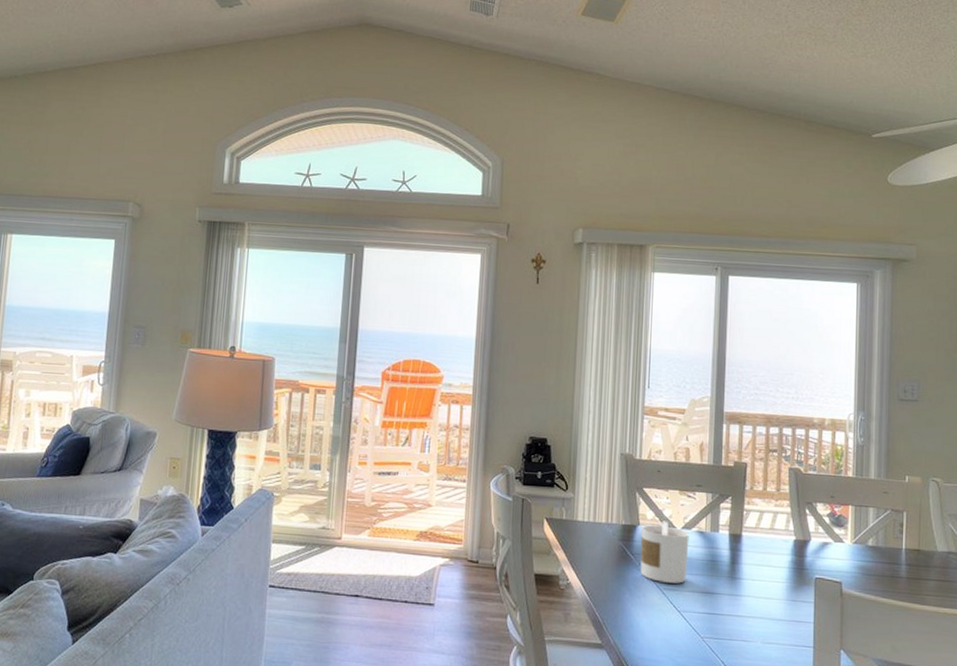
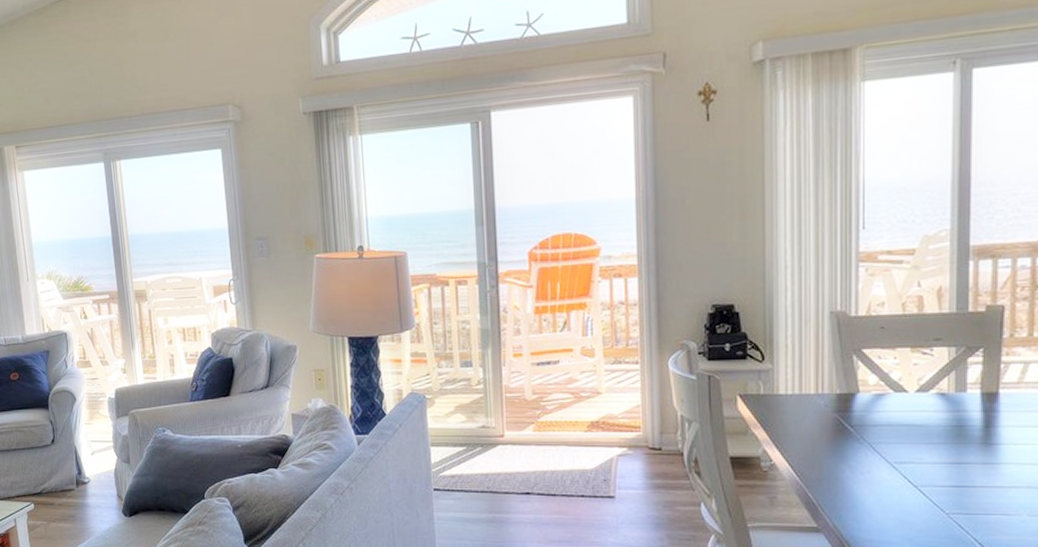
candle: present [640,520,689,584] -> none [861,385,926,455]

